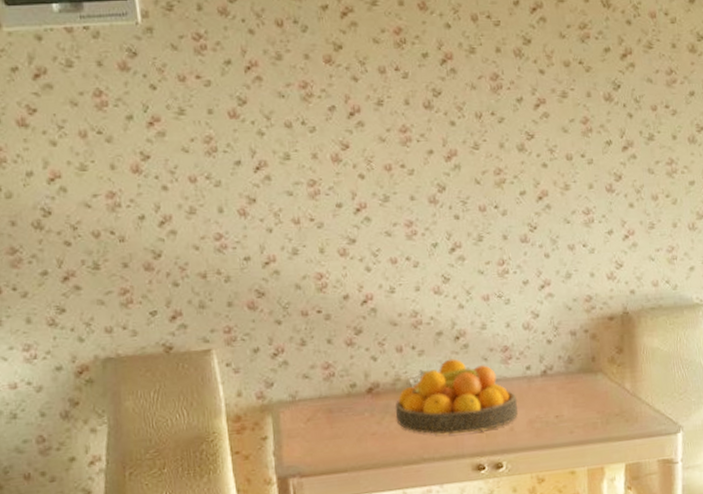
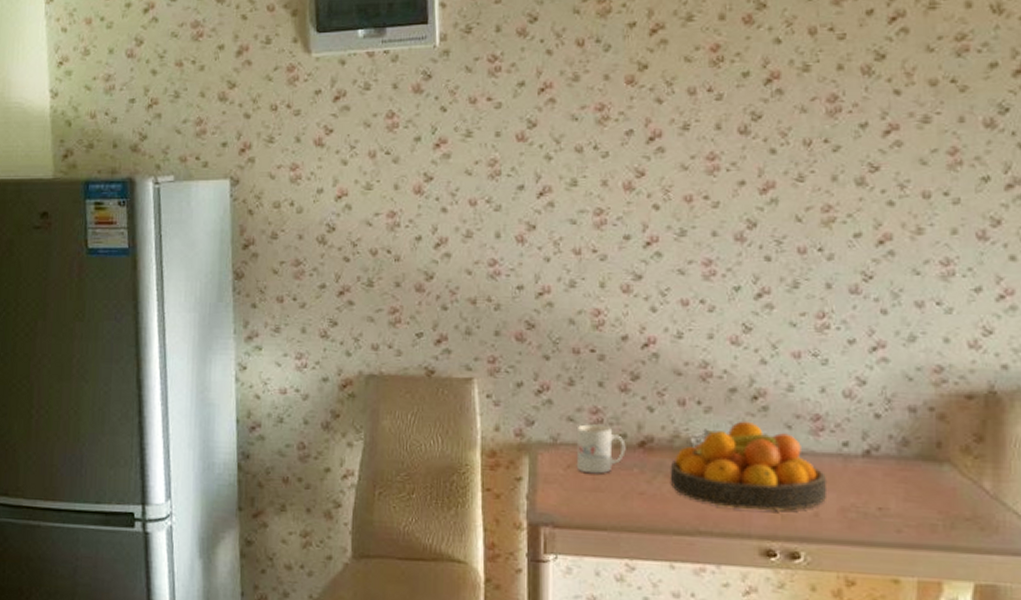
mug: none [312,378,357,423] -> present [576,424,626,474]

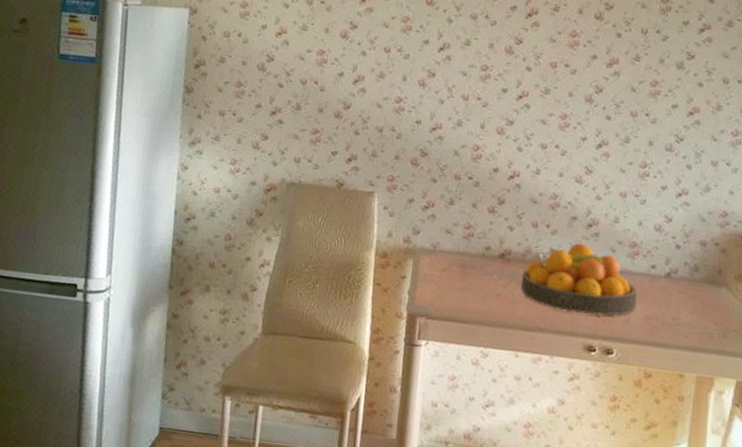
mug: present [576,424,626,474] -> none [449,236,489,278]

